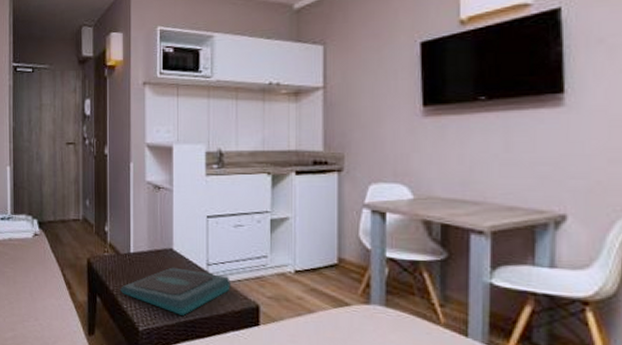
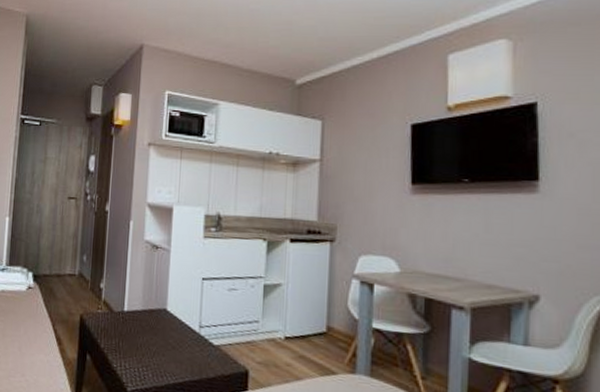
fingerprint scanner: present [119,267,230,315] -> none [110,327,222,377]

